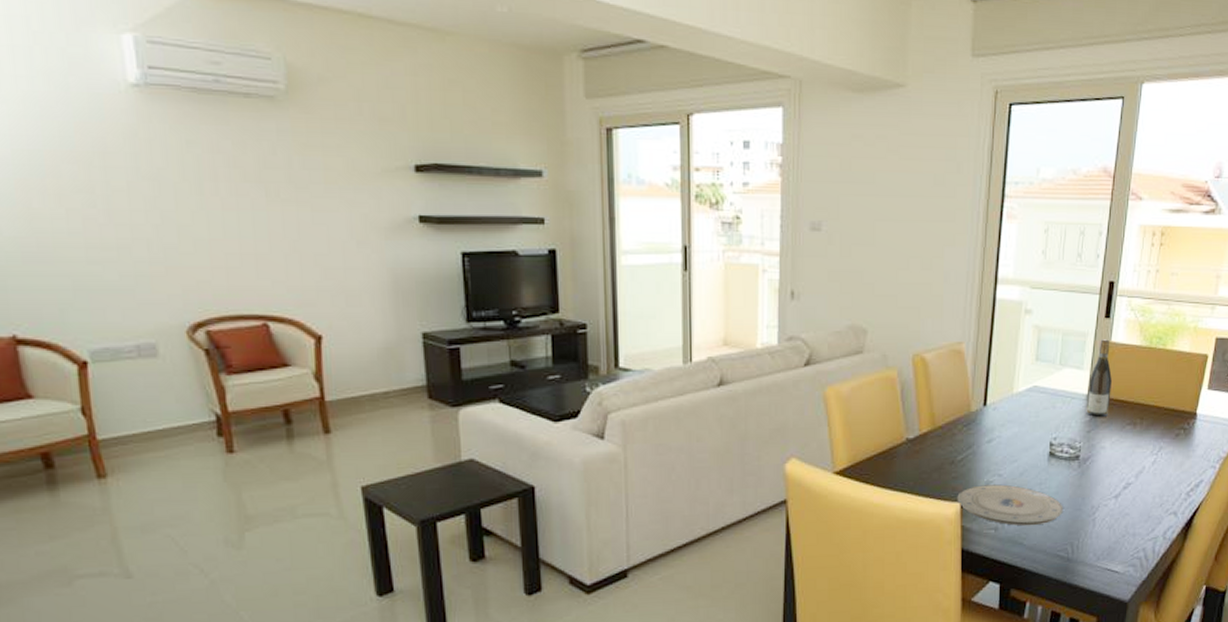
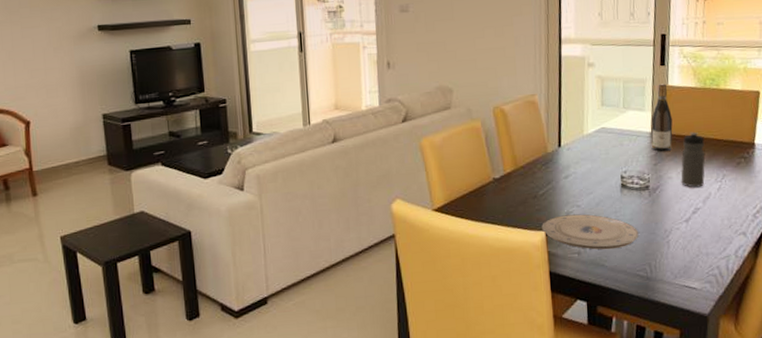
water bottle: none [1114,396,1144,460] -> present [681,131,705,188]

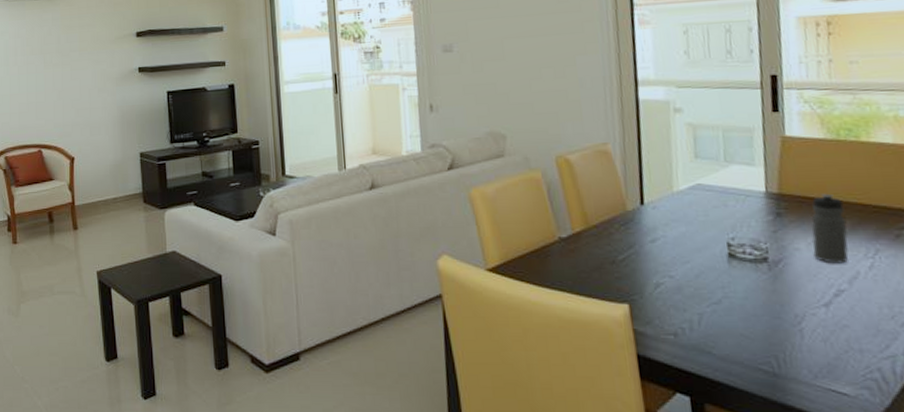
plate: present [542,214,639,250] -> none [623,286,758,334]
wine bottle: present [651,83,673,151] -> none [765,133,798,216]

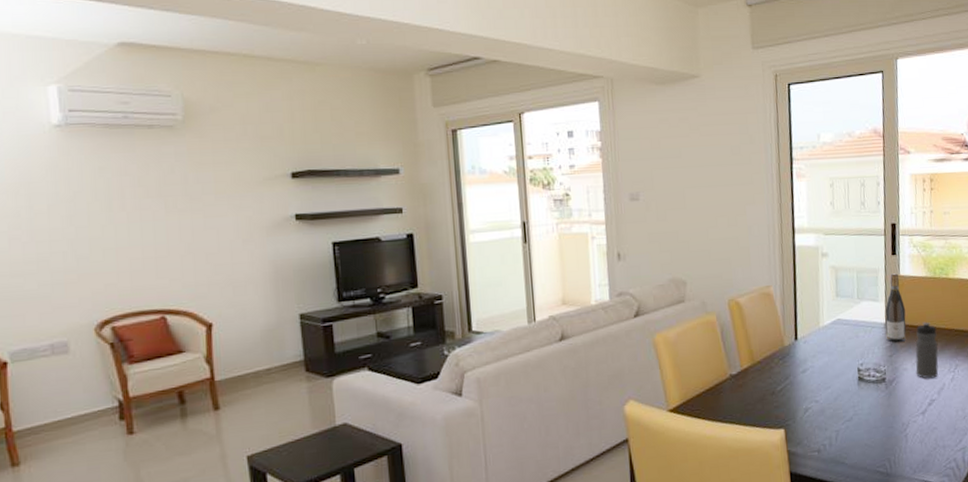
wine bottle: none [765,133,798,216] -> present [885,273,907,343]

